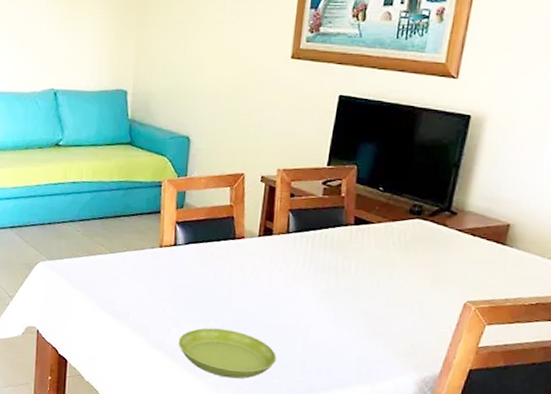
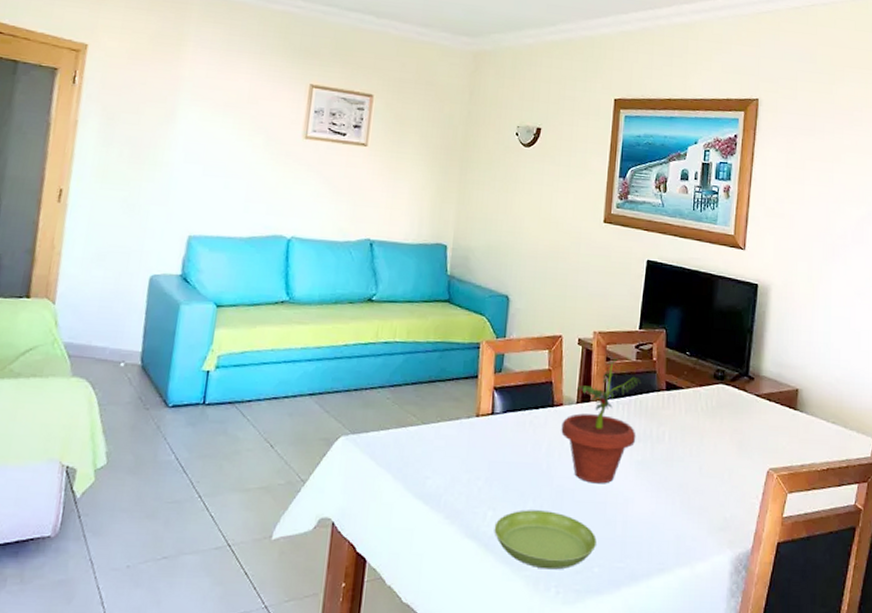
potted plant: none [242,194,328,309] -> present [561,358,642,484]

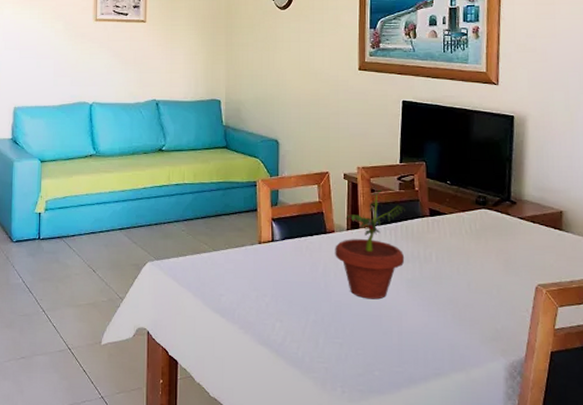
saucer: present [494,510,597,570] -> none [283,321,375,373]

